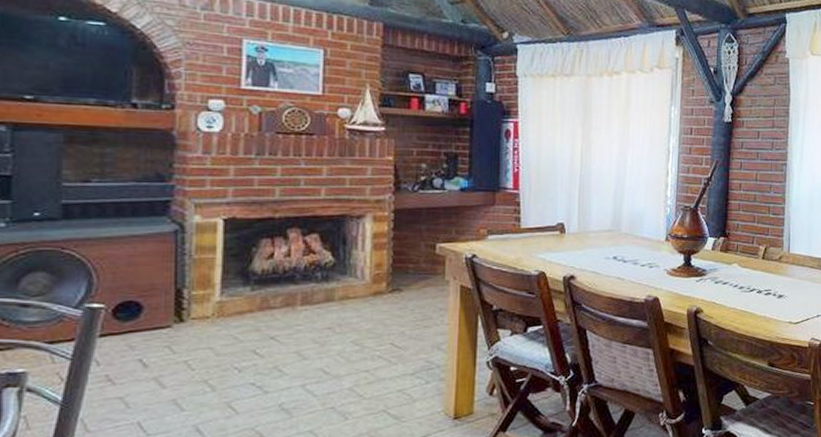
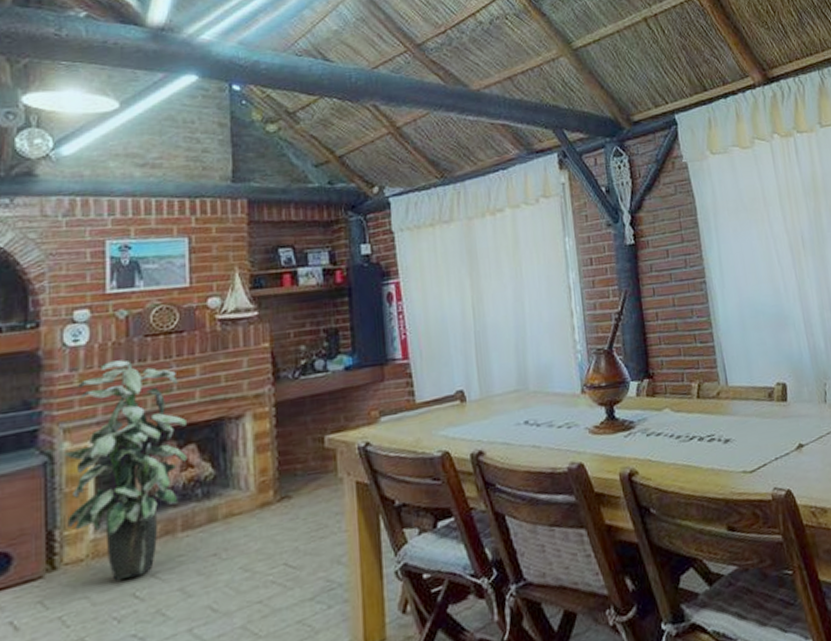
indoor plant: none [193,150,311,339] -> present [63,360,188,582]

